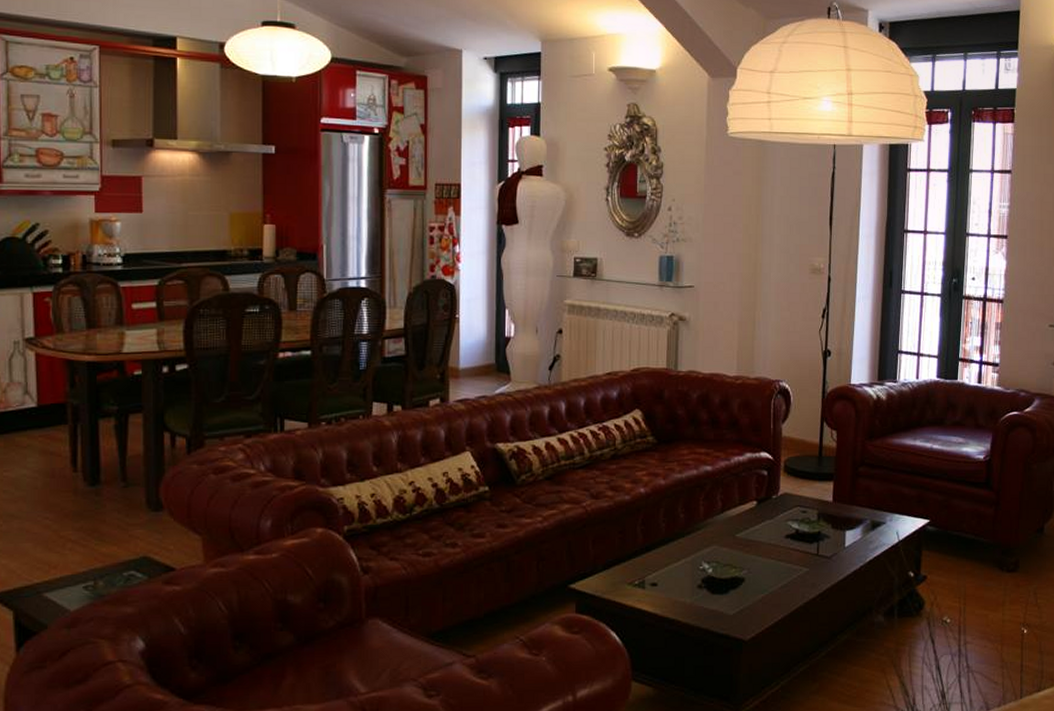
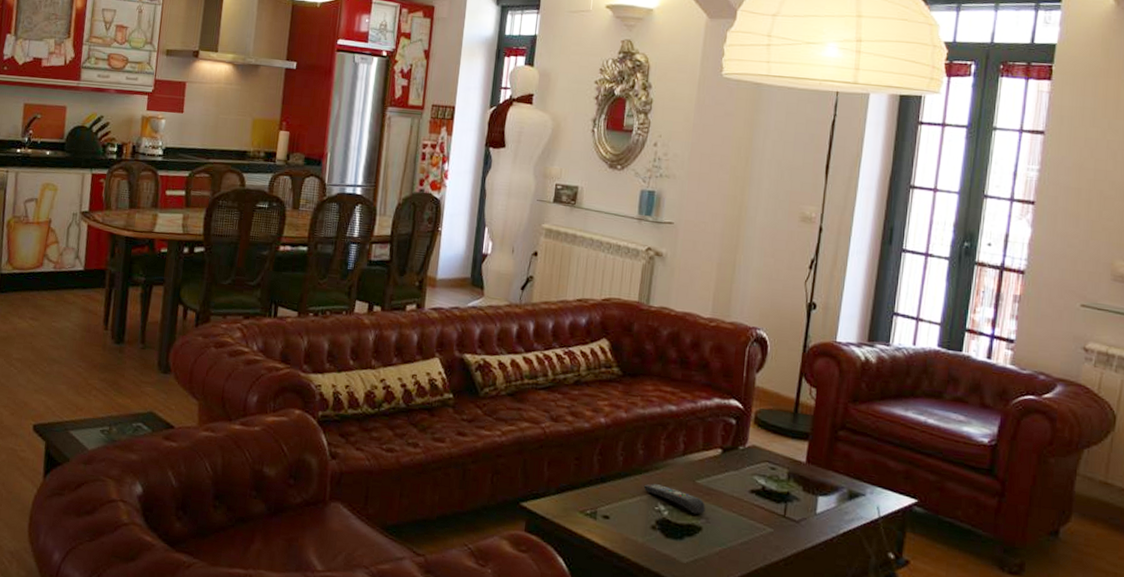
remote control: none [687,544,746,567] -> present [643,483,705,514]

